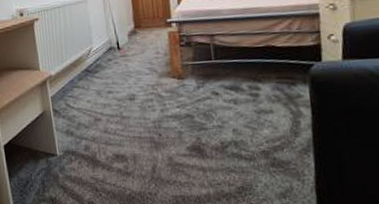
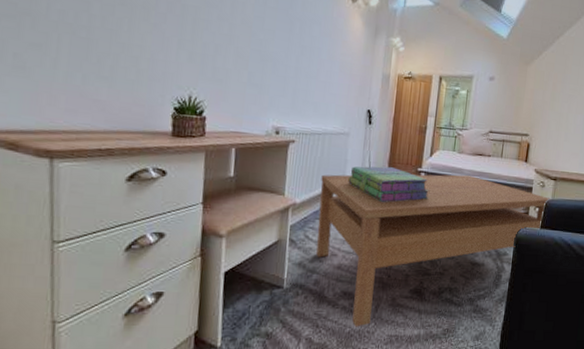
coffee table: none [69,14,349,189] -> present [316,174,550,327]
stack of books: none [95,24,187,61] -> present [348,166,430,202]

